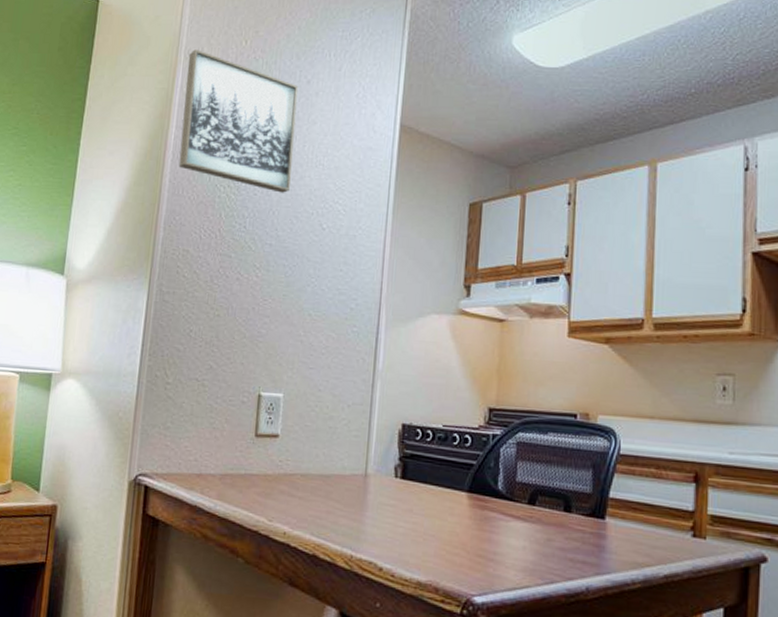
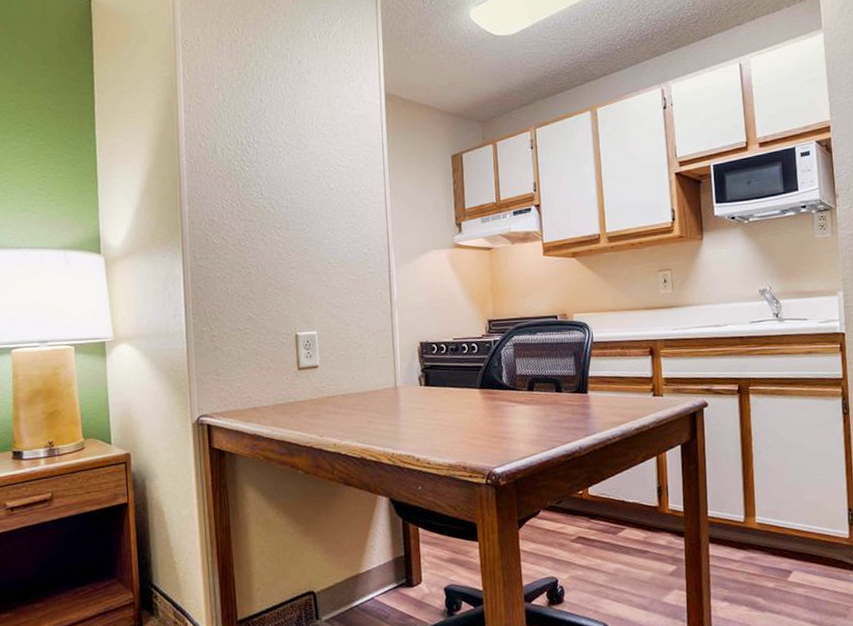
wall art: present [178,50,299,193] -> none [186,40,298,162]

